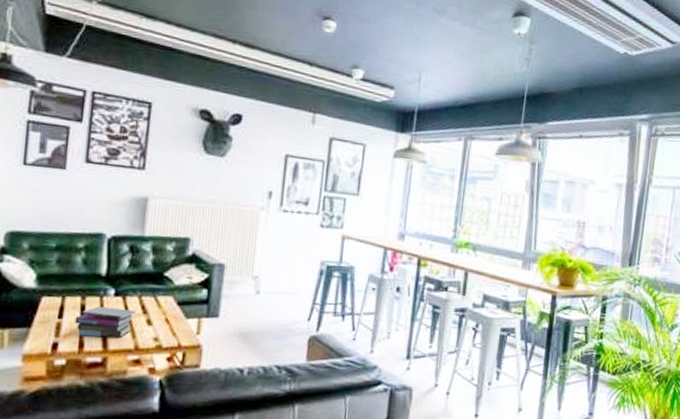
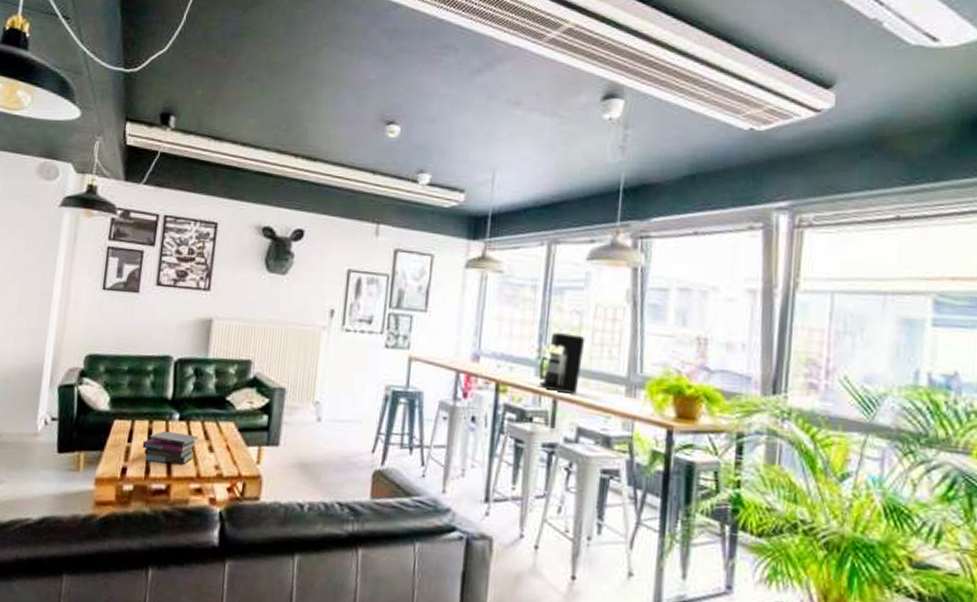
coffee maker: none [453,216,492,267] -> present [539,332,585,394]

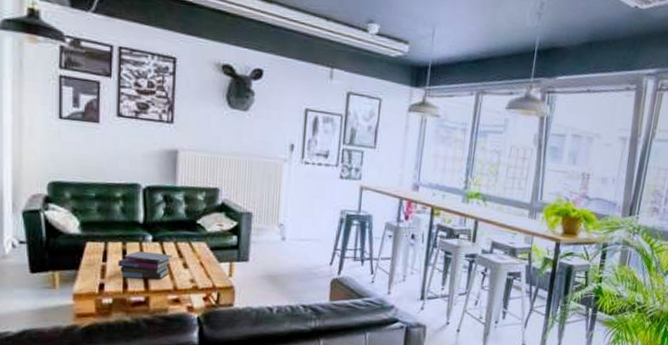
coffee maker: present [539,332,585,394] -> none [465,168,502,217]

